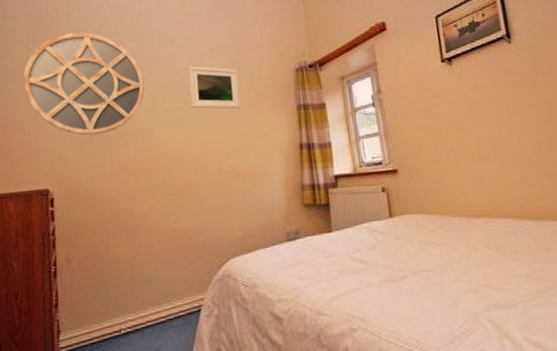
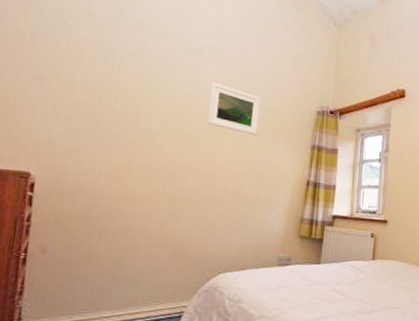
home mirror: present [23,32,145,136] -> none [14,9,162,128]

